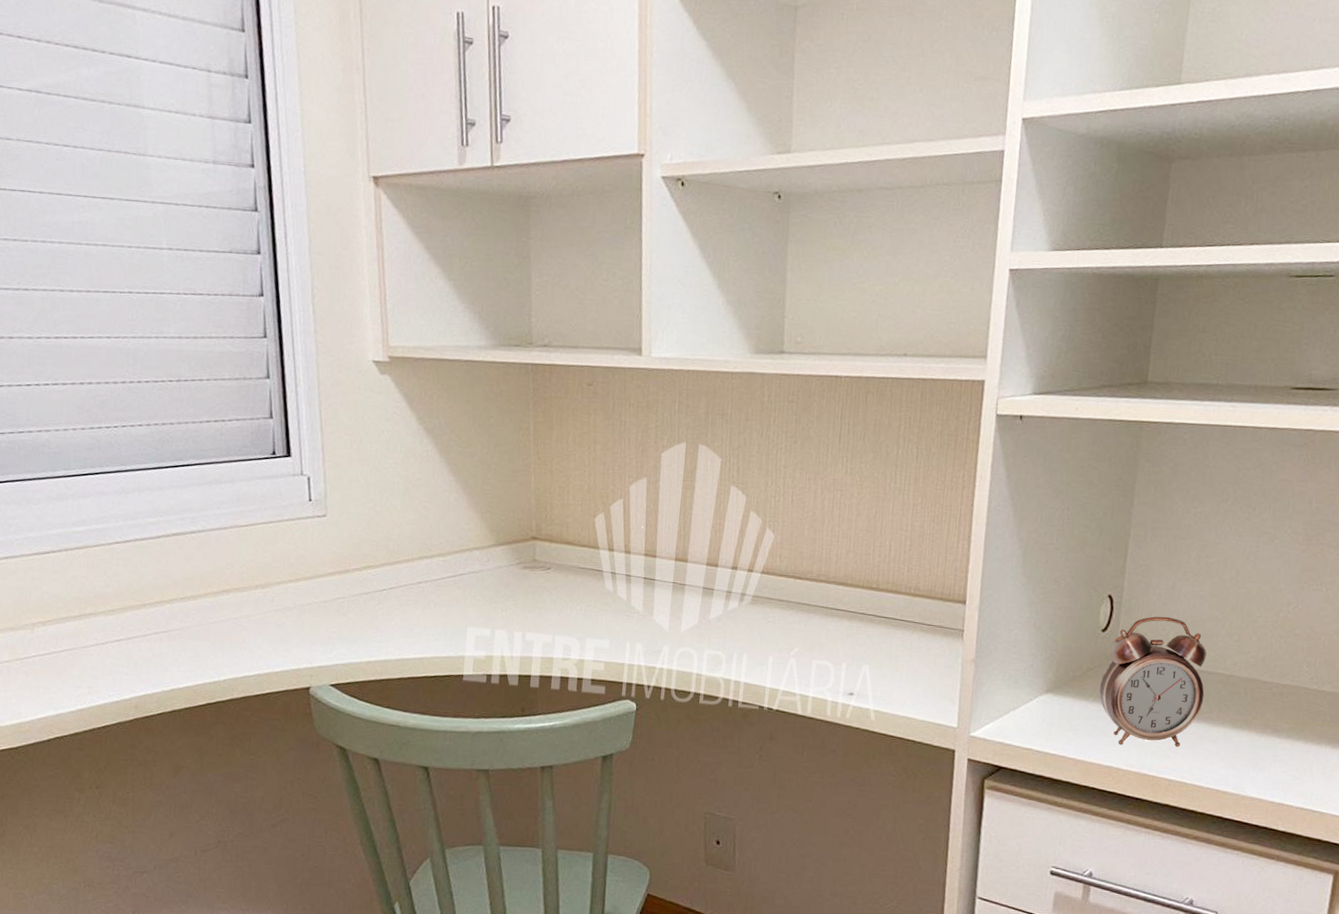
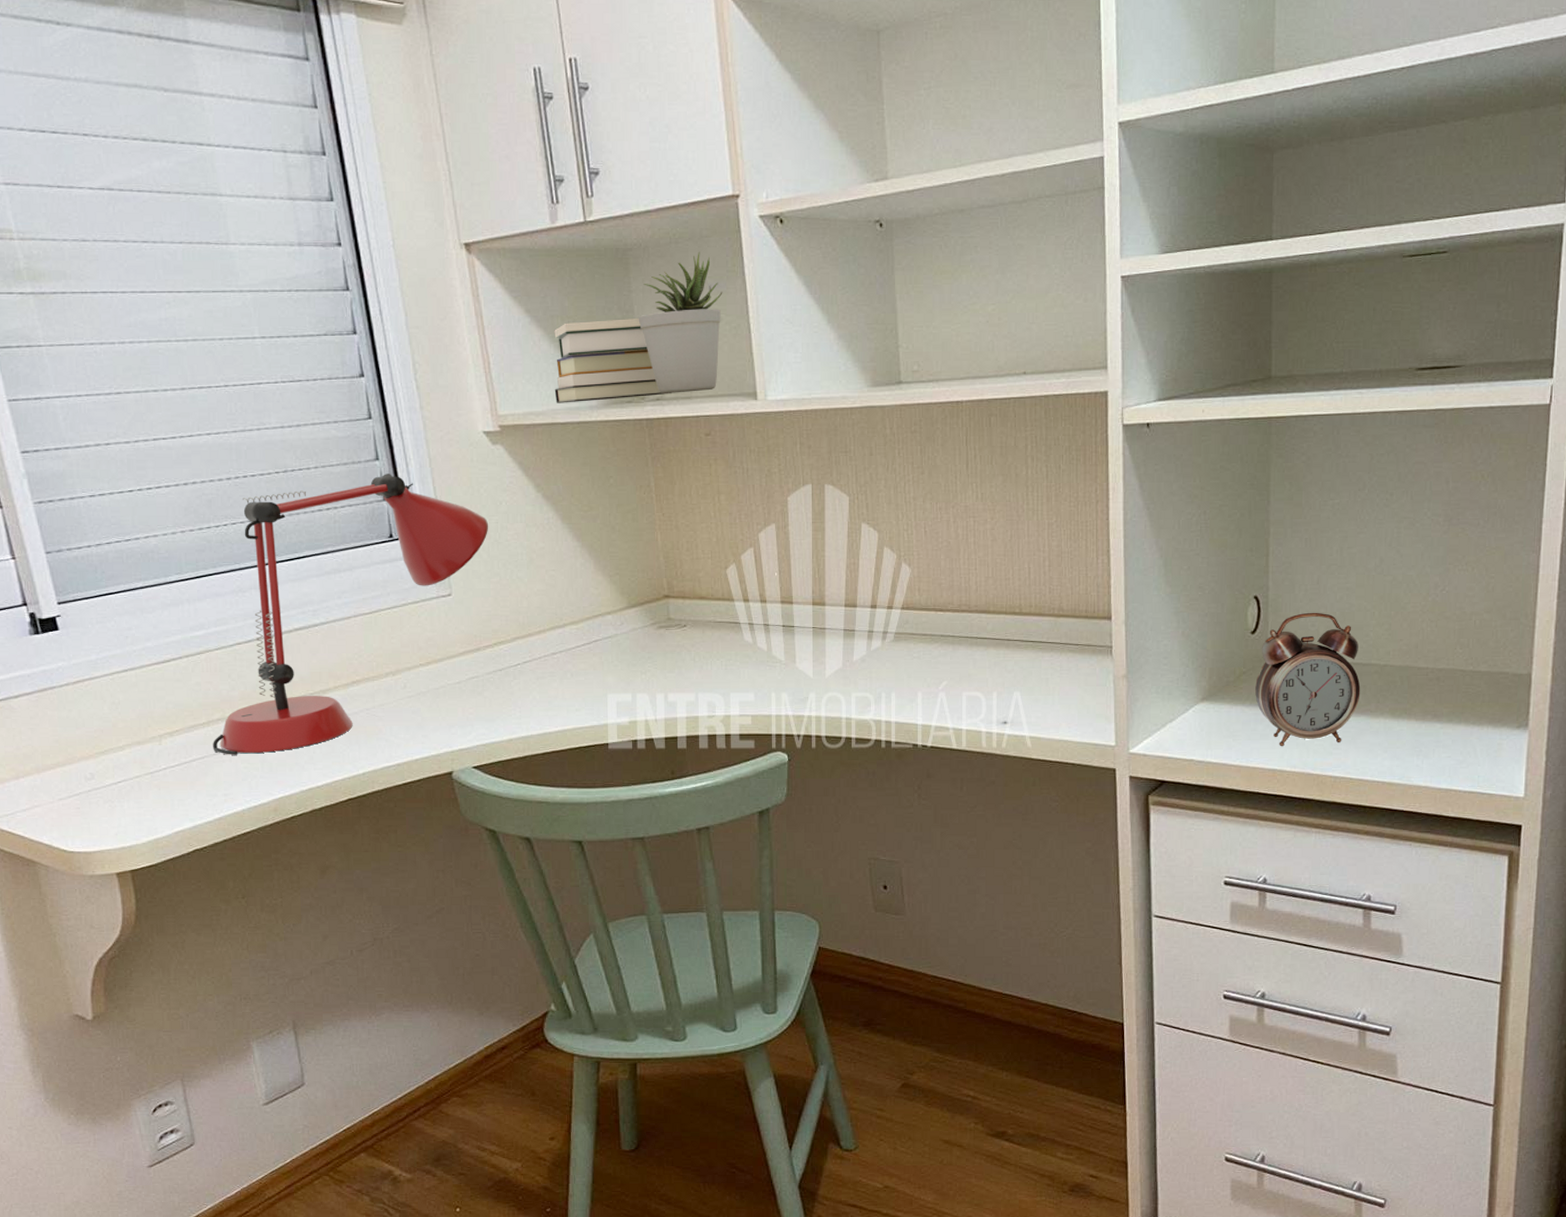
desk lamp: none [82,392,369,651] -> present [213,474,489,755]
books: none [445,262,559,342] -> present [554,317,672,403]
potted plant: none [533,205,619,342] -> present [638,251,723,395]

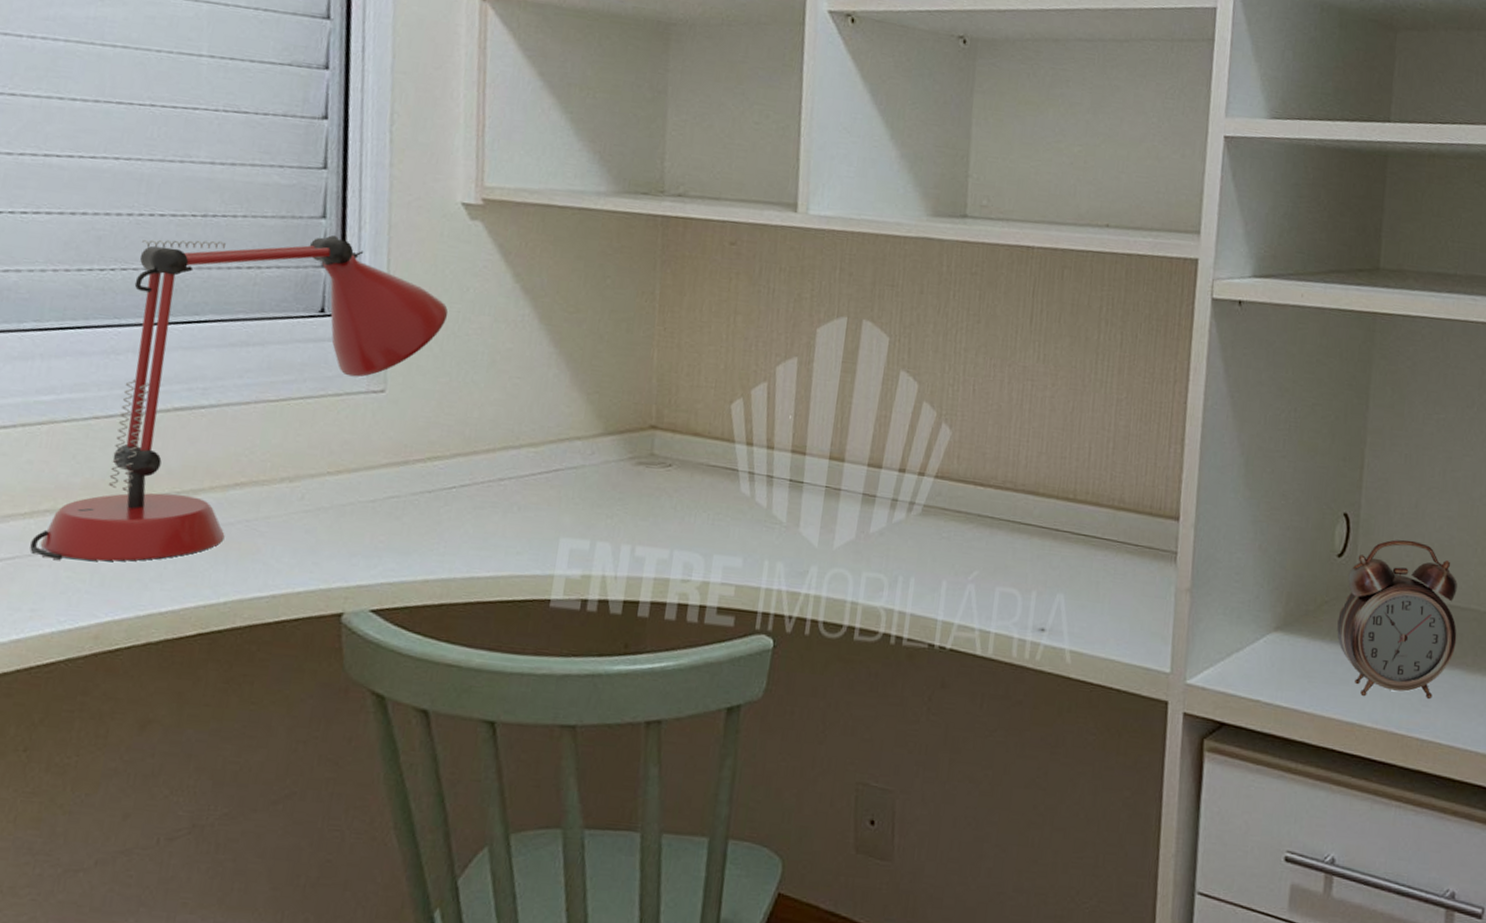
books: present [554,317,672,403] -> none [556,93,697,192]
potted plant: present [638,251,723,395] -> none [670,38,775,194]

